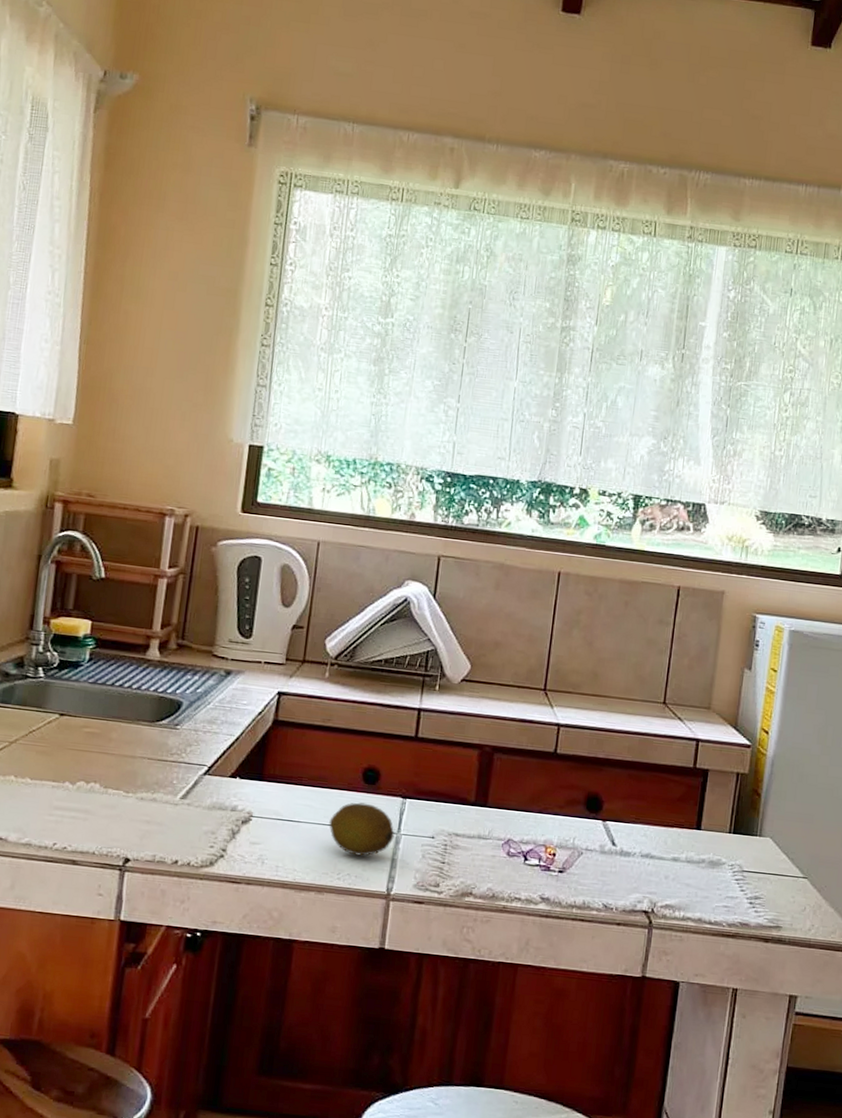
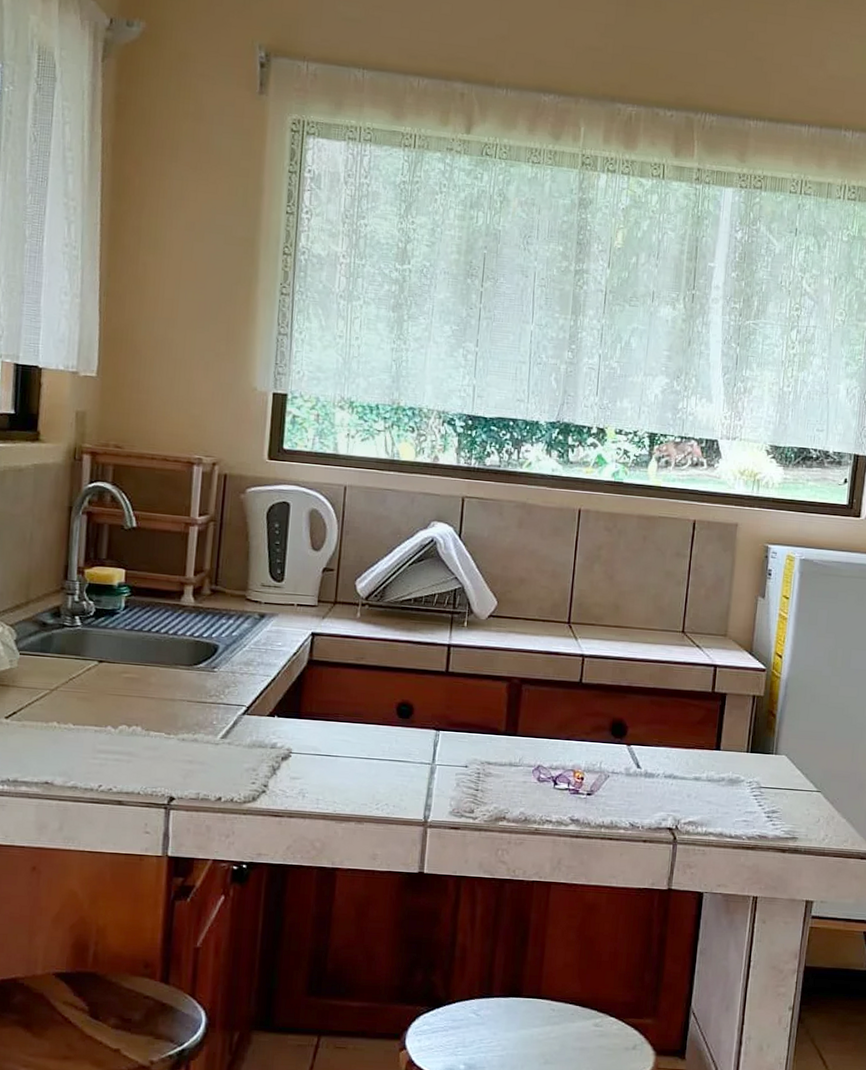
fruit: present [329,802,395,856] -> none [366,736,430,787]

